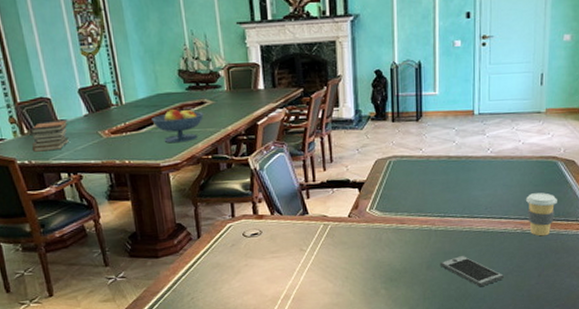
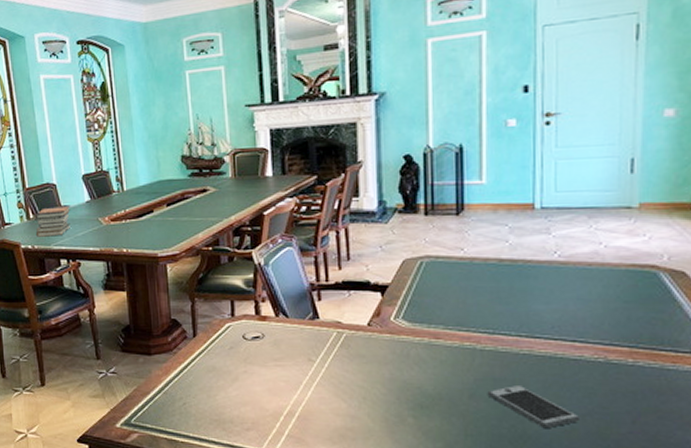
fruit bowl: present [152,109,204,143] -> none [152,196,206,233]
coffee cup: present [526,192,557,236] -> none [612,312,659,370]

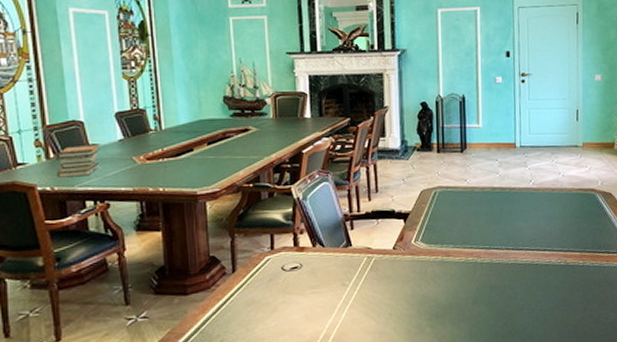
smartphone: present [487,386,581,429] -> none [485,290,551,323]

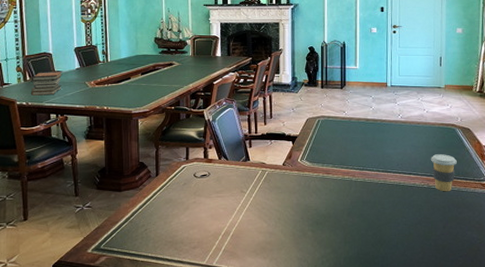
coffee cup: none [568,224,598,269] -> present [431,154,457,192]

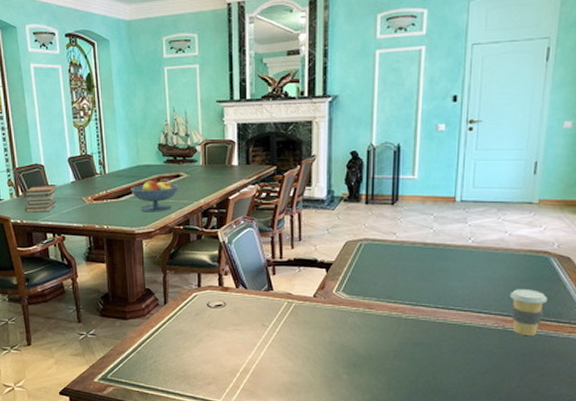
fruit bowl: none [130,68,171,95] -> present [131,181,178,212]

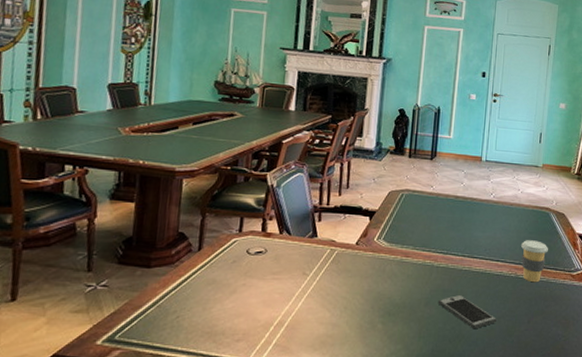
book stack: present [23,184,57,213] -> none [41,110,89,140]
fruit bowl: present [131,181,178,212] -> none [177,117,231,151]
smartphone: none [408,348,481,384] -> present [437,295,498,330]

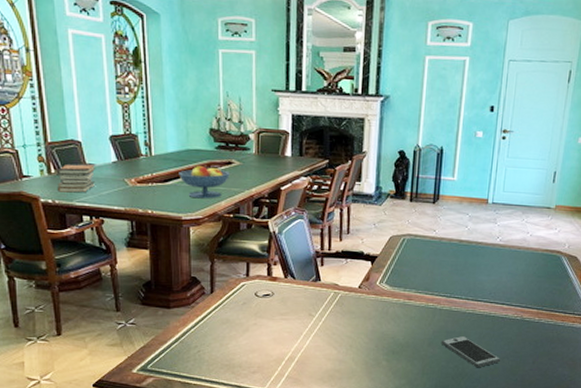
book stack: none [41,110,89,140] -> present [56,163,96,193]
fruit bowl: none [177,117,231,151] -> present [179,166,230,199]
coffee cup: present [521,240,548,283] -> none [528,284,558,326]

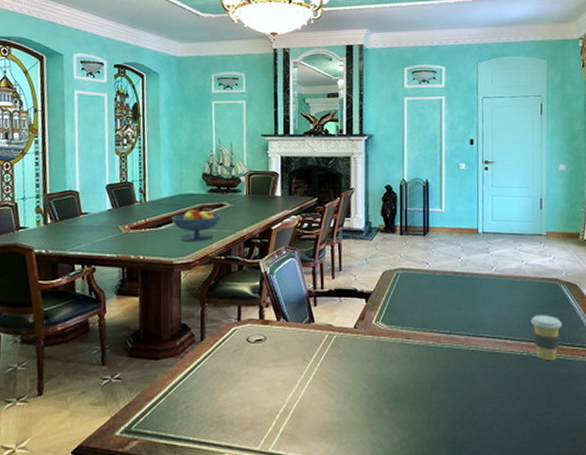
book stack: present [56,163,96,193] -> none [52,212,91,242]
smartphone: present [441,336,501,368] -> none [445,377,513,414]
coffee cup: none [528,284,558,326] -> present [531,315,562,361]

